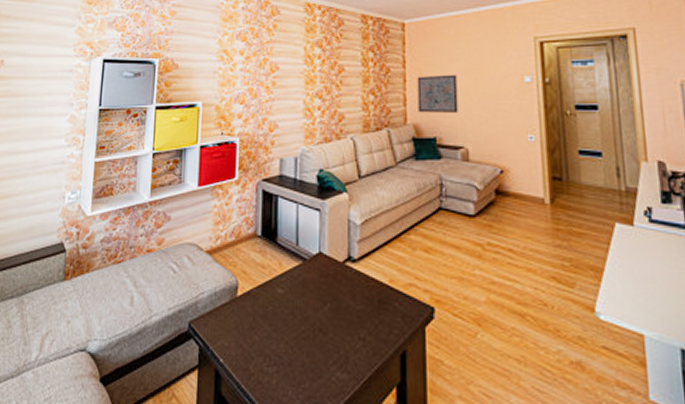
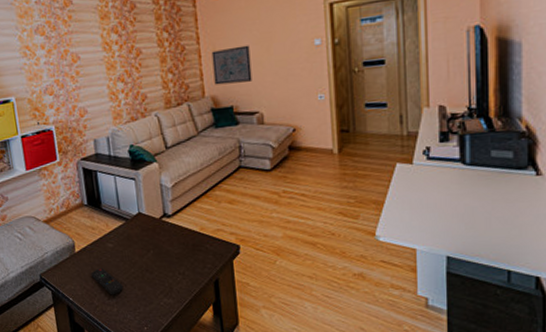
remote control: none [251,321,289,361] -> present [91,268,124,295]

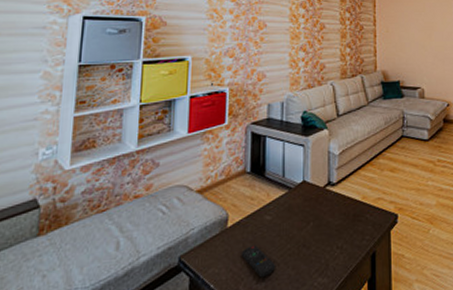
wall art: present [211,45,252,85] -> none [385,31,417,62]

